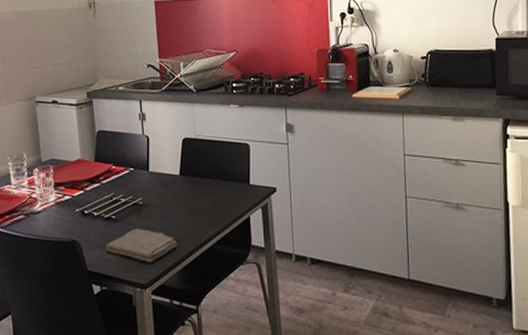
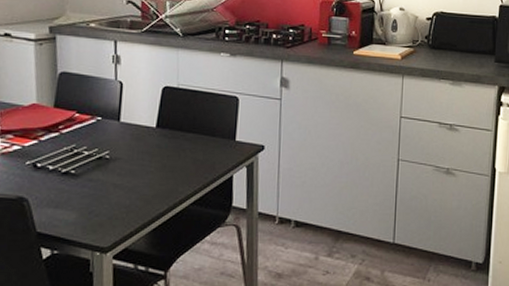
washcloth: present [105,228,178,263] -> none [60,185,148,224]

